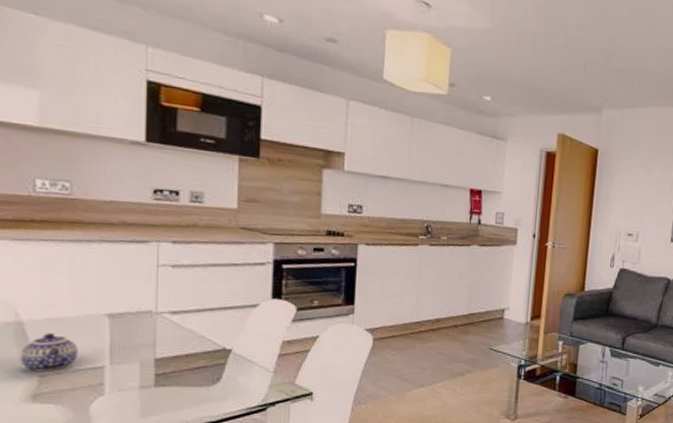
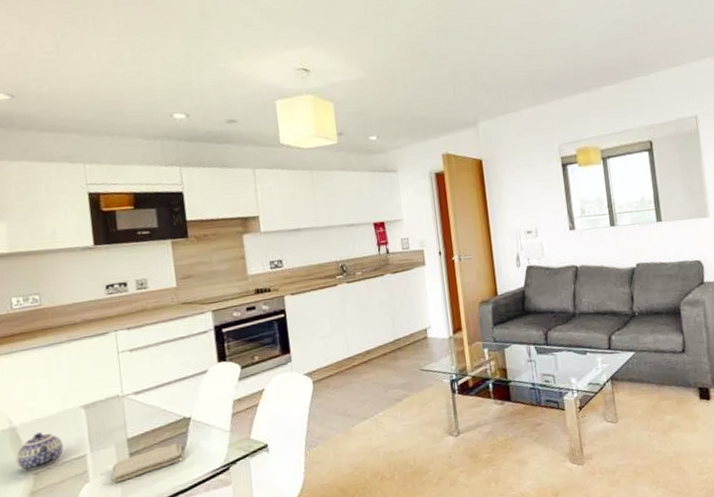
washcloth: none [130,372,217,402] -> present [111,443,183,483]

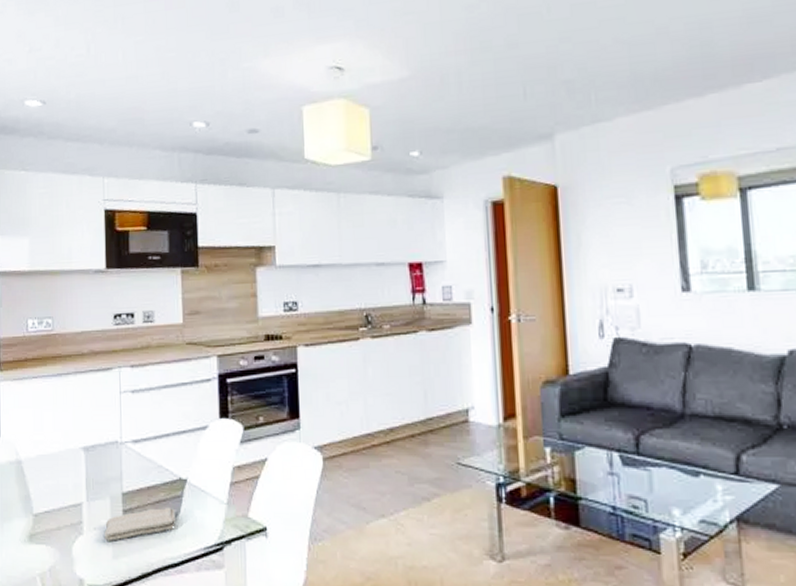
teapot: present [16,432,64,471] -> none [20,470,62,511]

